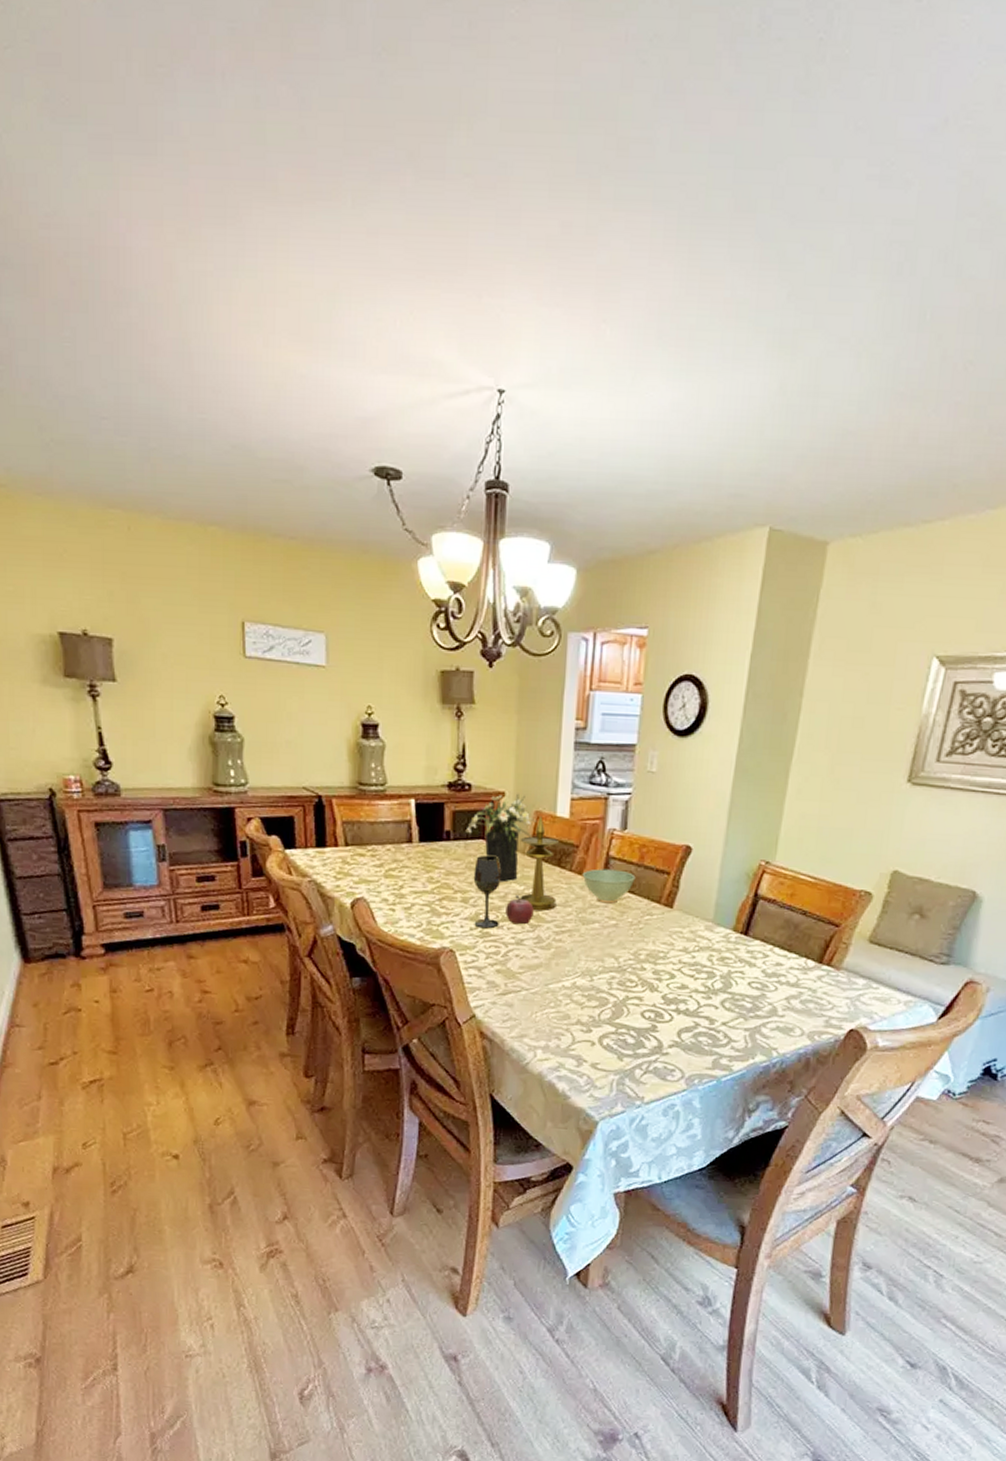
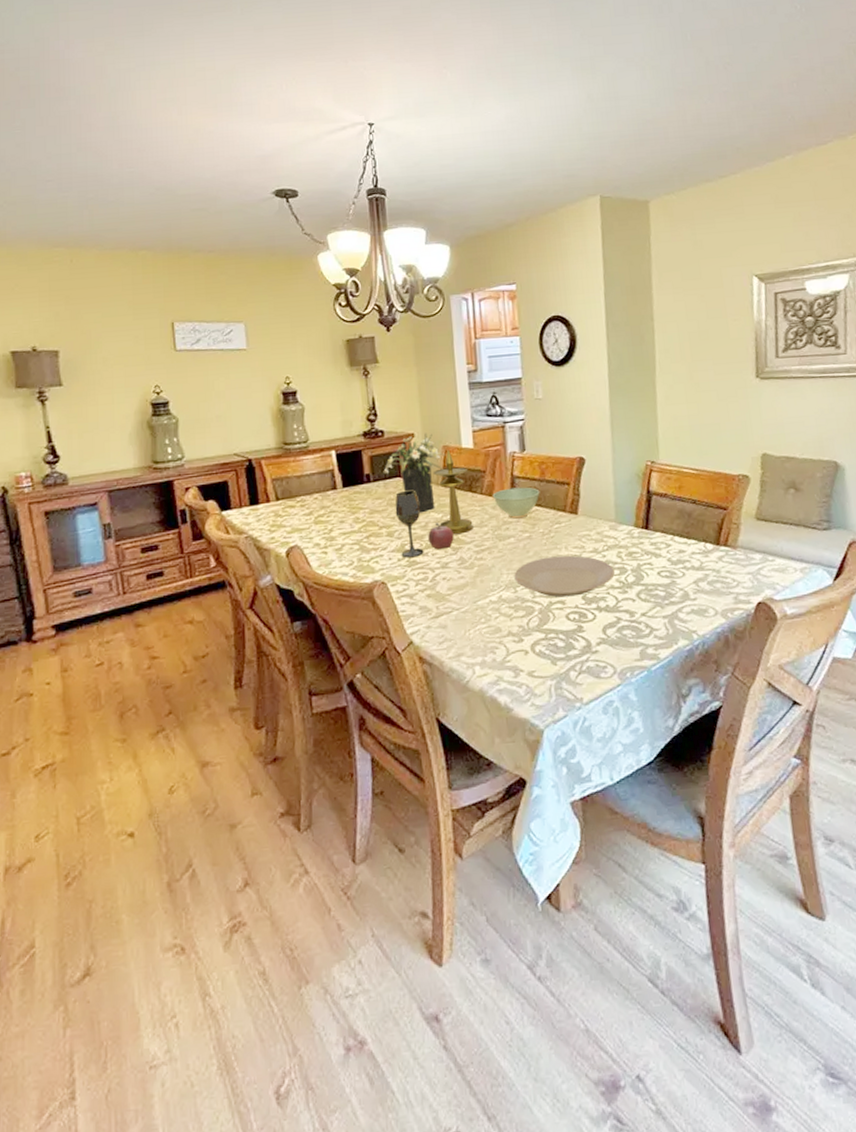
plate: none [592,949,702,995] -> present [514,555,615,598]

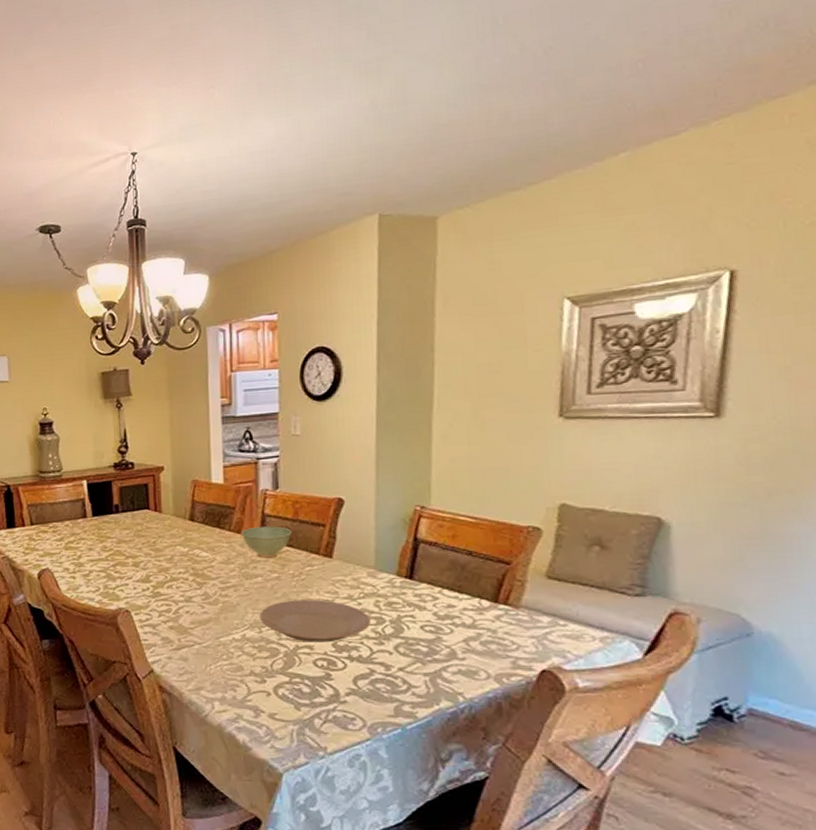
flower arrangement: present [383,432,445,513] -> none [131,466,193,546]
wine glass: present [394,490,424,558] -> none [141,522,168,589]
fruit: present [428,523,454,550] -> none [173,556,199,583]
candlestick: present [433,449,473,535] -> none [180,484,220,570]

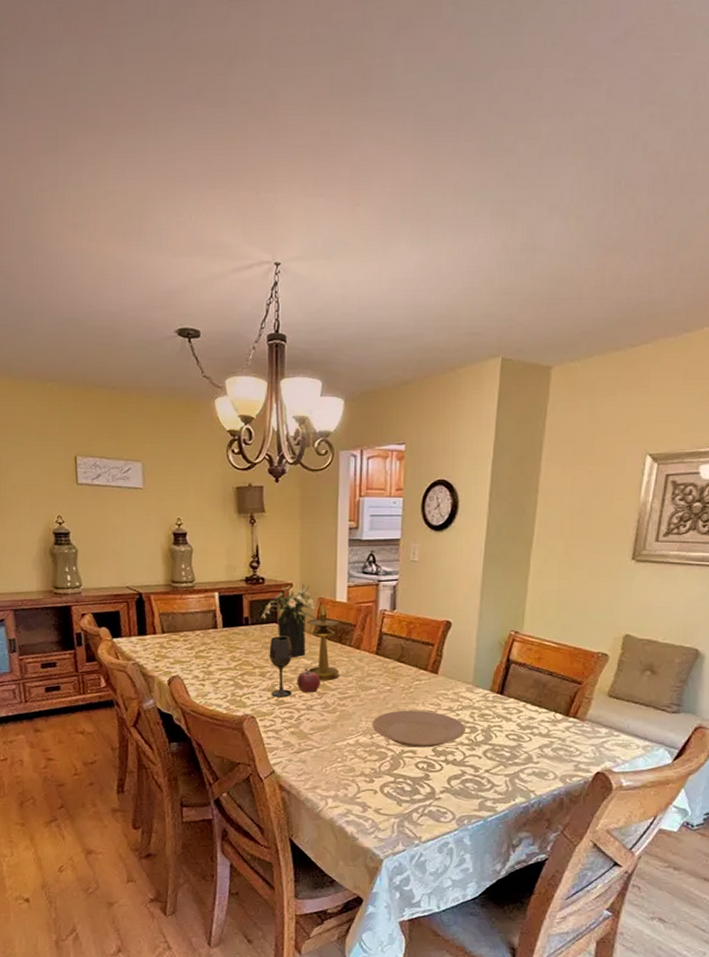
flower arrangement: none [131,466,193,546] -> present [261,584,319,658]
wine glass: none [141,522,168,589] -> present [269,636,292,698]
fruit: none [173,556,199,583] -> present [297,668,321,693]
candlestick: none [180,484,220,570] -> present [306,601,340,681]
bowl: present [241,526,292,558] -> none [360,643,405,672]

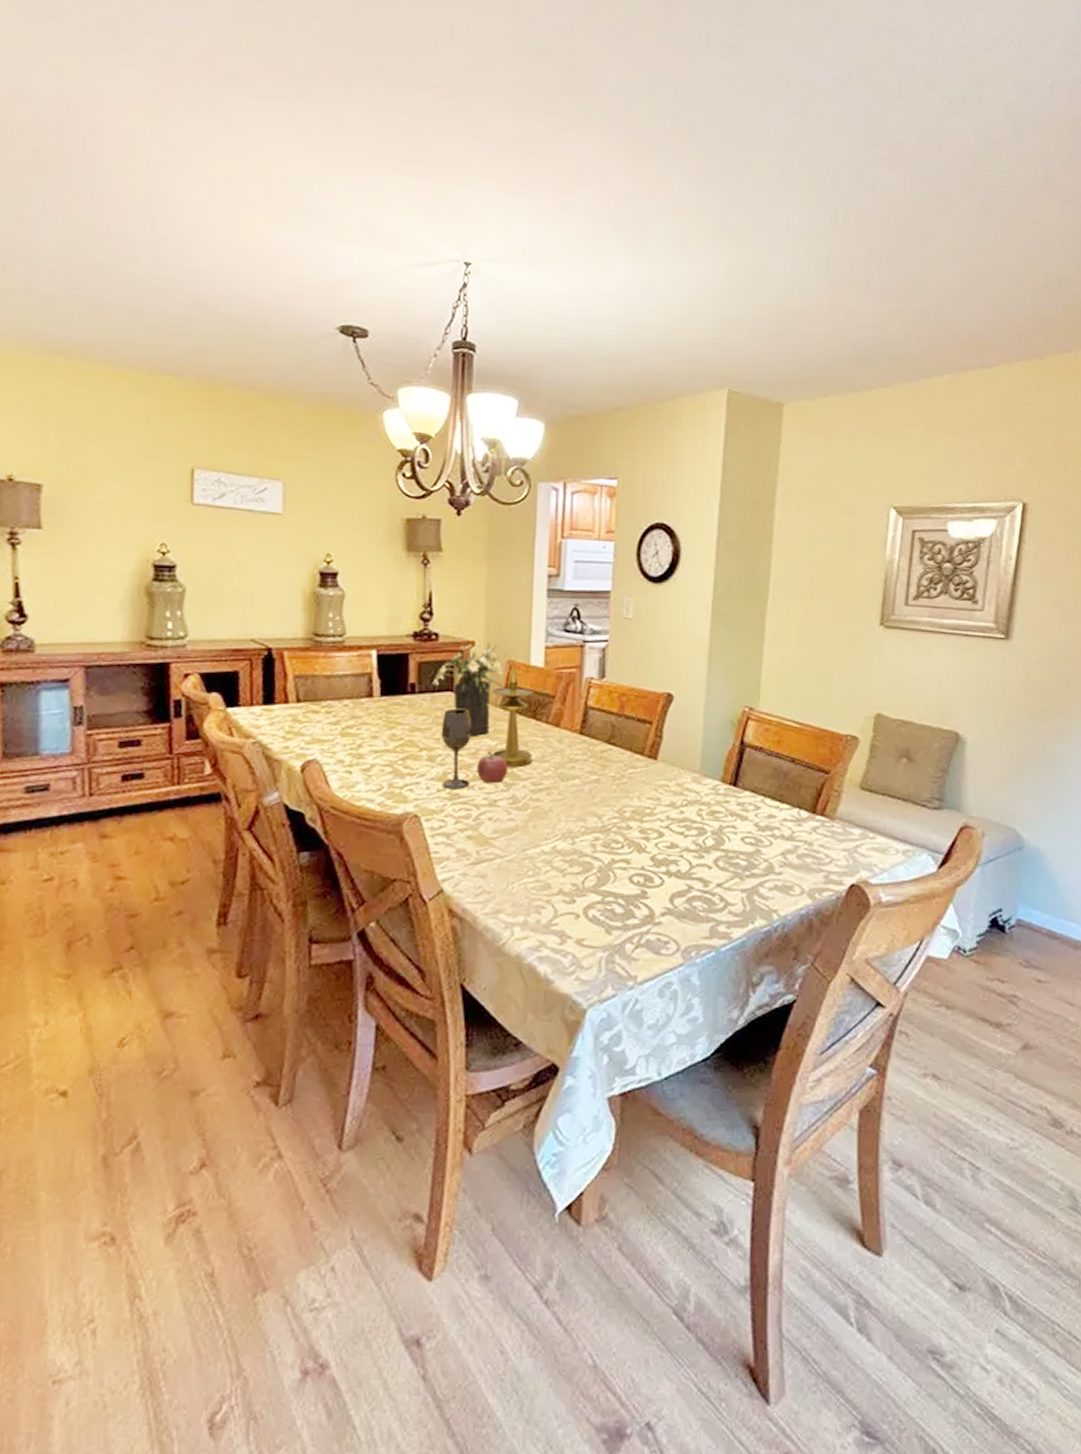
plate: present [372,710,465,748] -> none [574,806,691,856]

